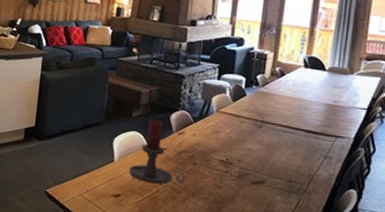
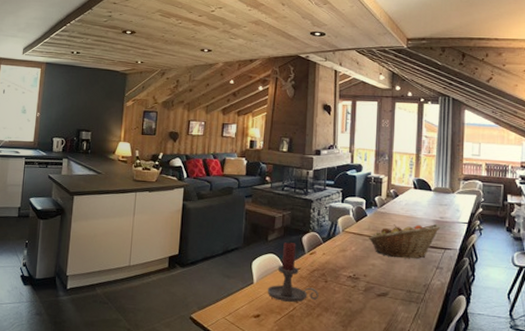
fruit basket: none [245,106,333,146] -> present [368,224,441,259]

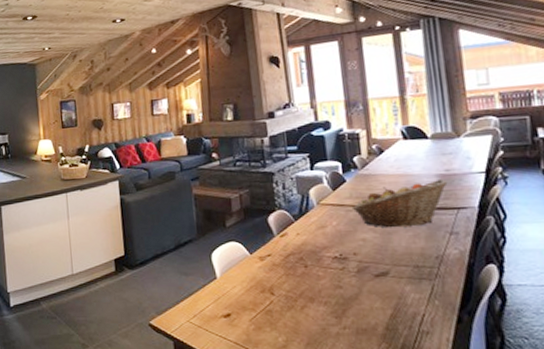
candle holder: present [267,242,318,302] -> none [234,226,299,295]

